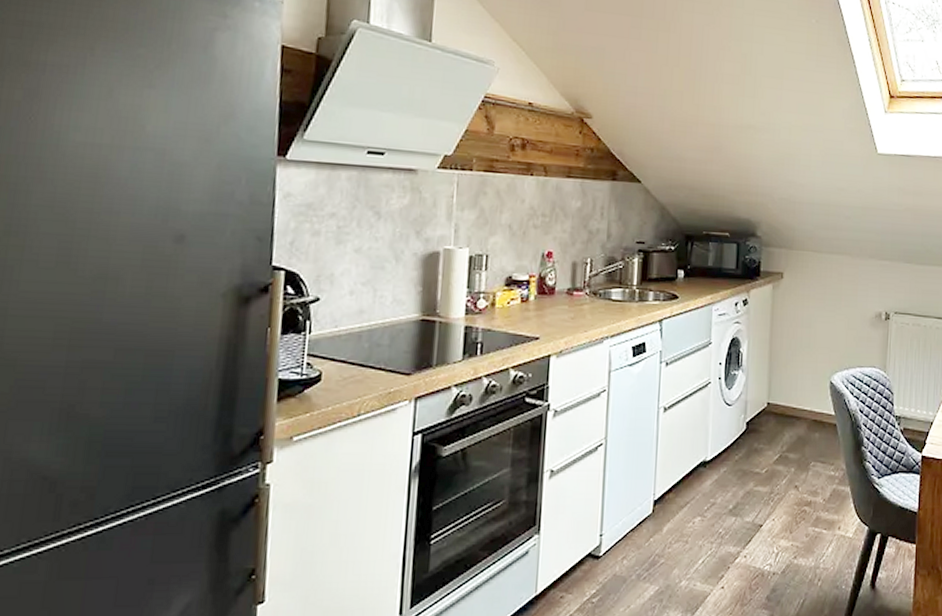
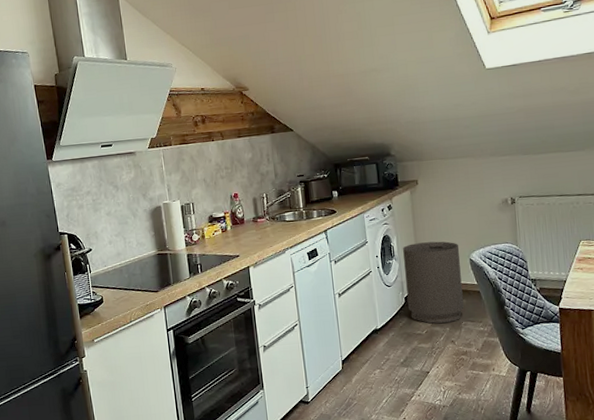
trash can: none [749,353,820,461] -> present [403,241,464,324]

